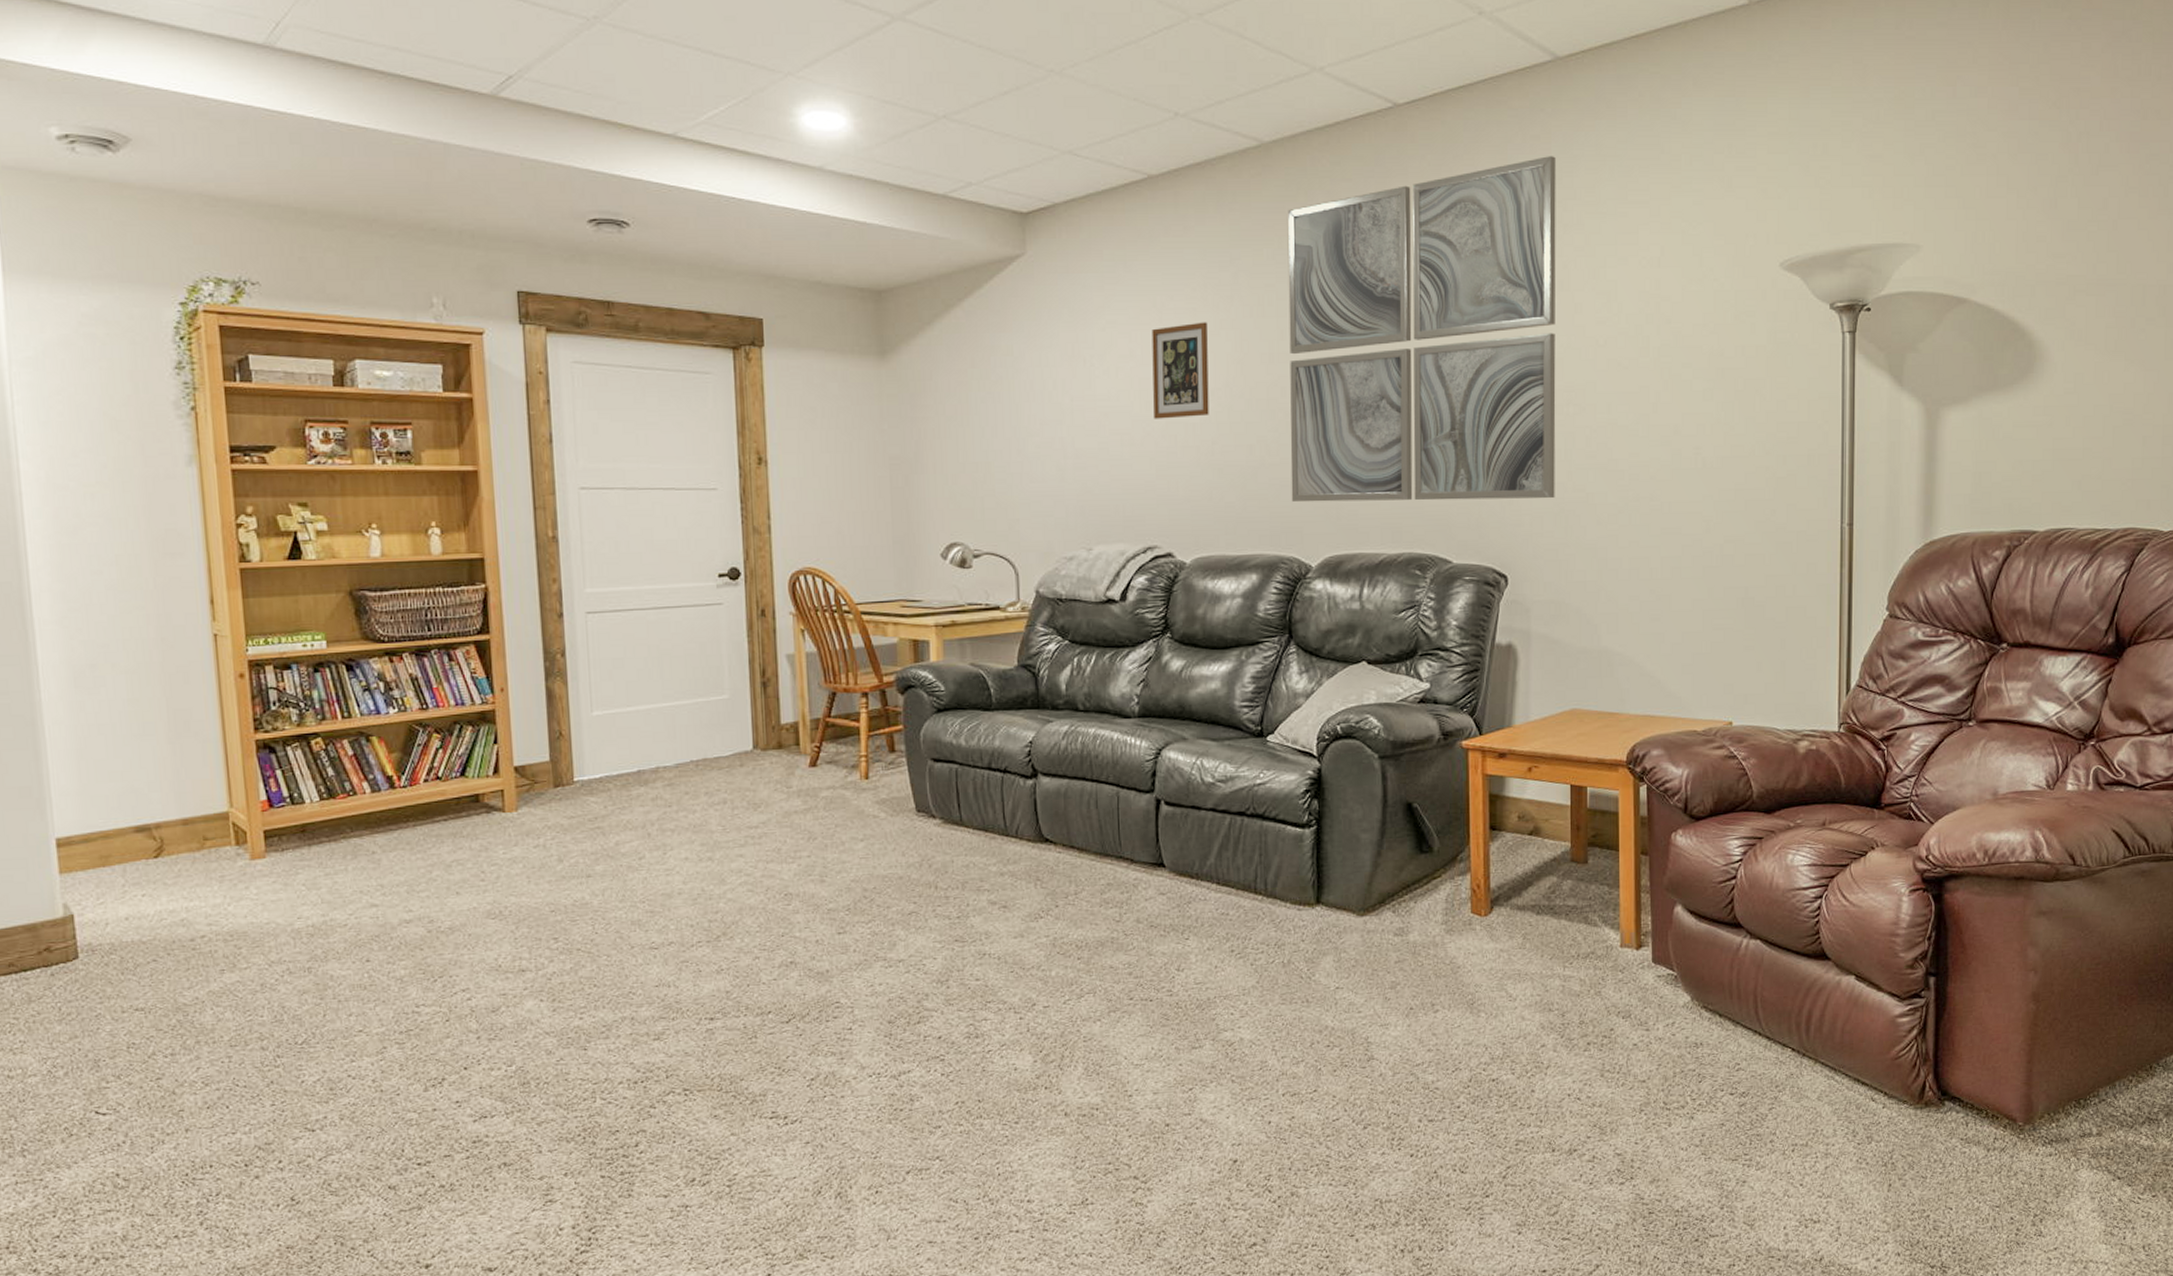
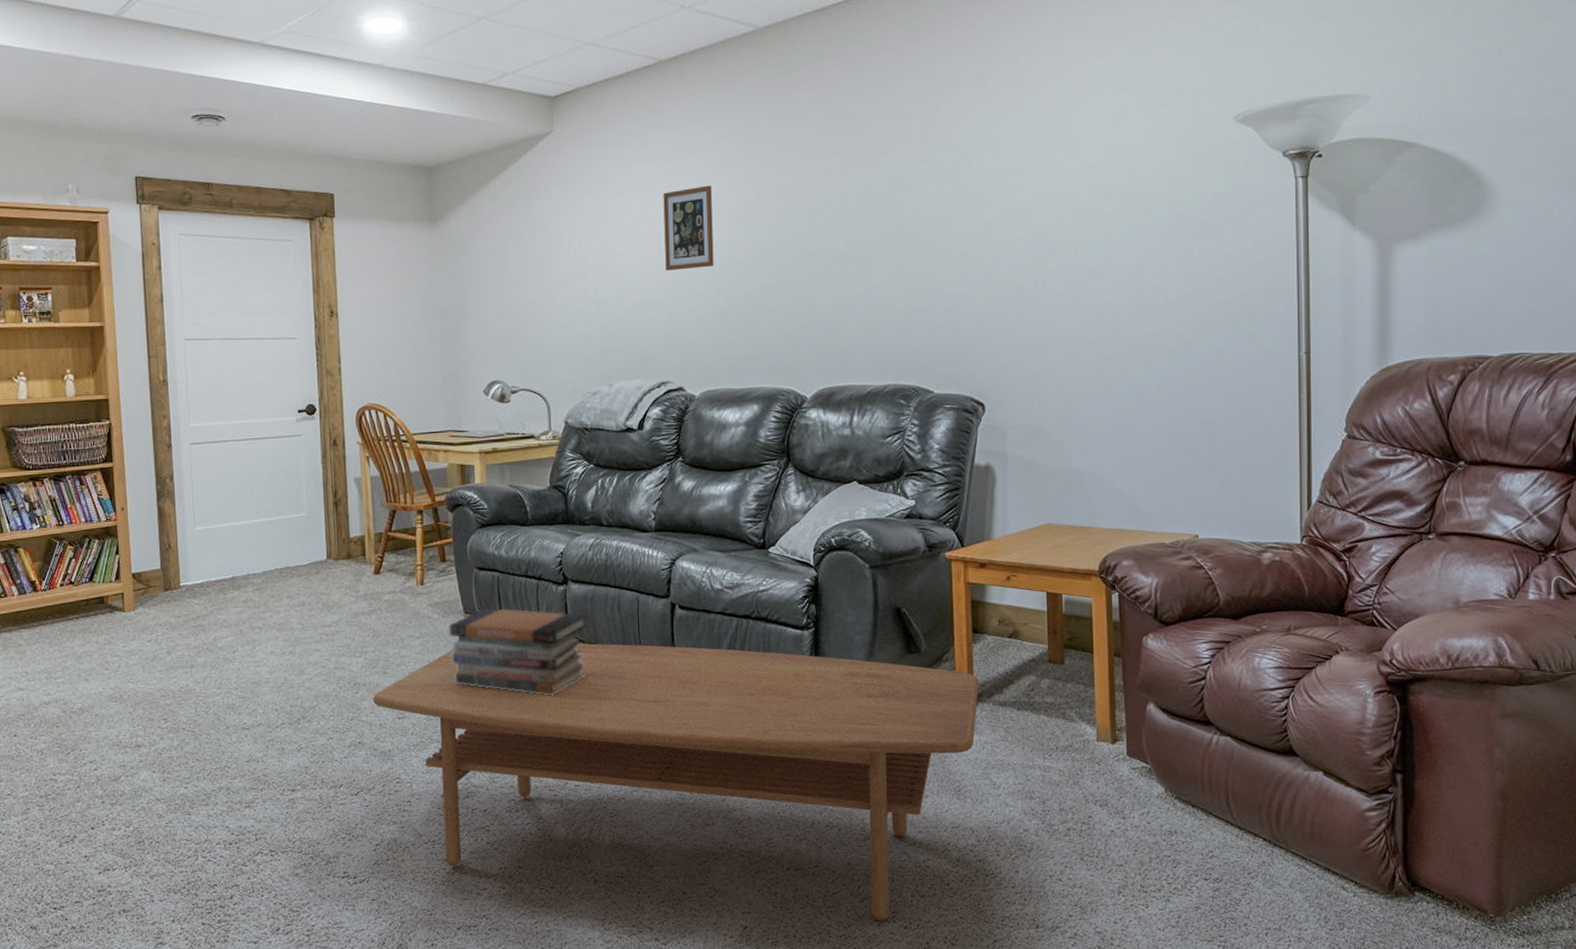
coffee table: none [808,845,1496,1150] -> present [373,643,979,921]
book stack: none [897,804,1060,905] -> present [448,607,588,696]
wall art: present [1288,156,1556,503] -> none [781,29,1027,342]

